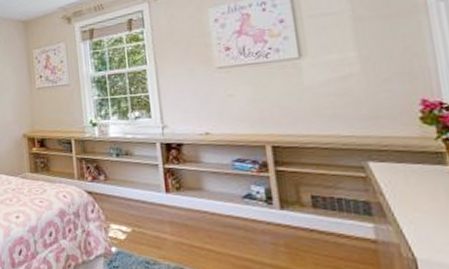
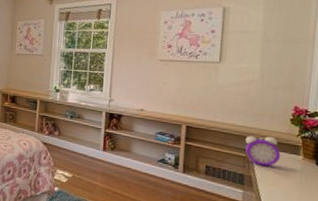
alarm clock: none [360,144,419,187] -> present [245,135,281,167]

